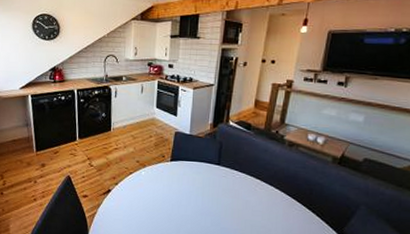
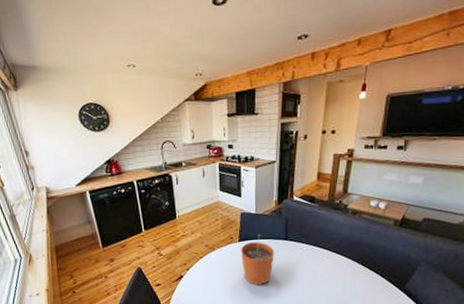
plant pot: none [171,155,206,210] -> present [241,234,275,286]

